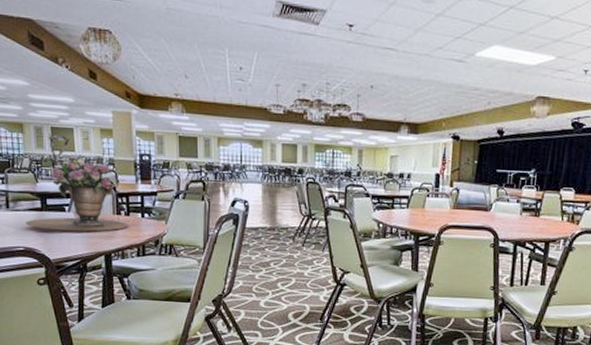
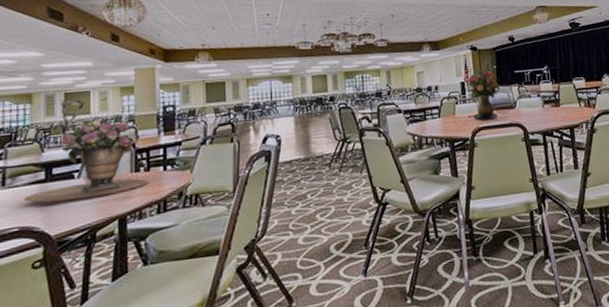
bouquet: none [442,159,478,219] -> present [467,66,501,121]

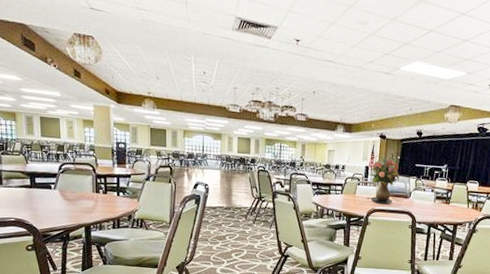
flower arrangement: present [24,98,148,203] -> none [16,122,106,207]

